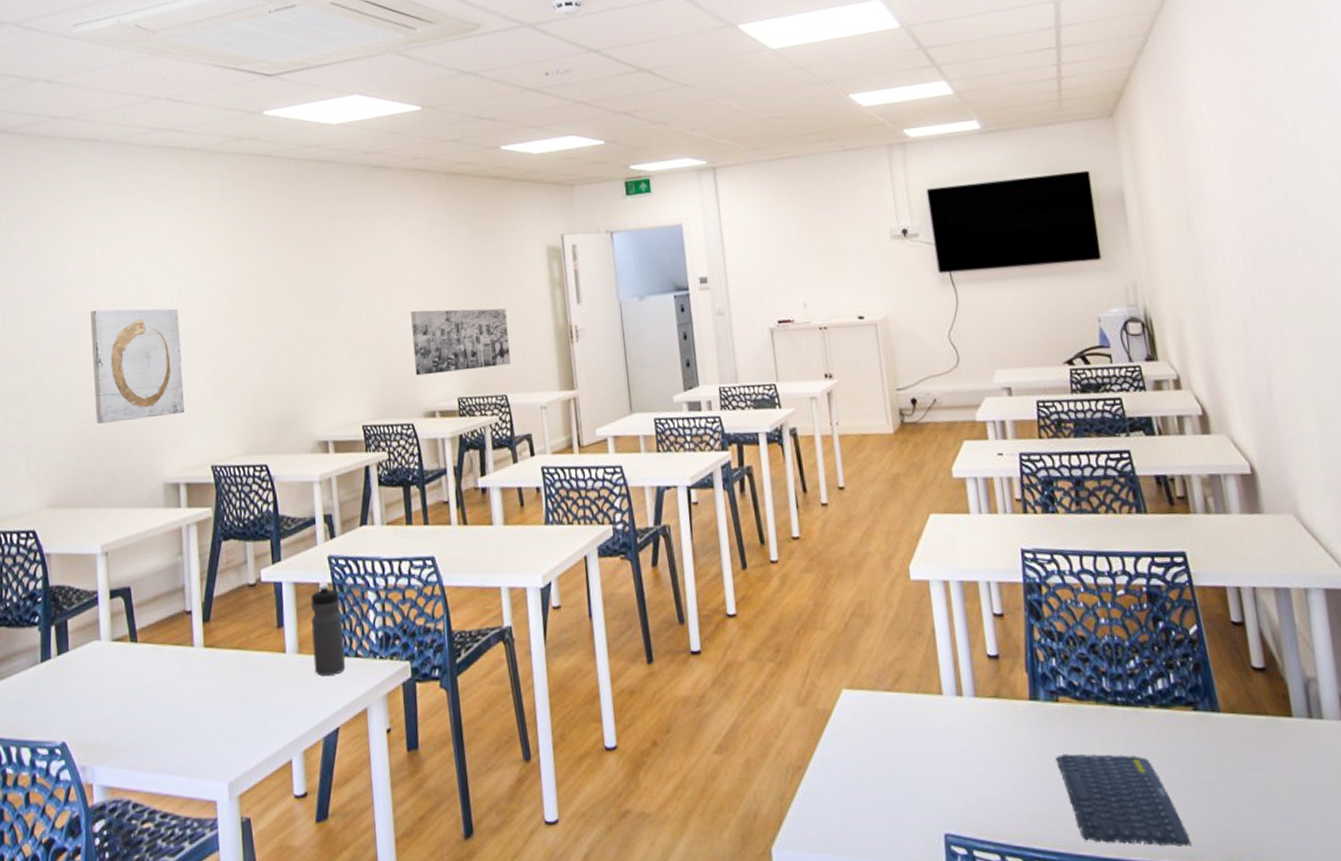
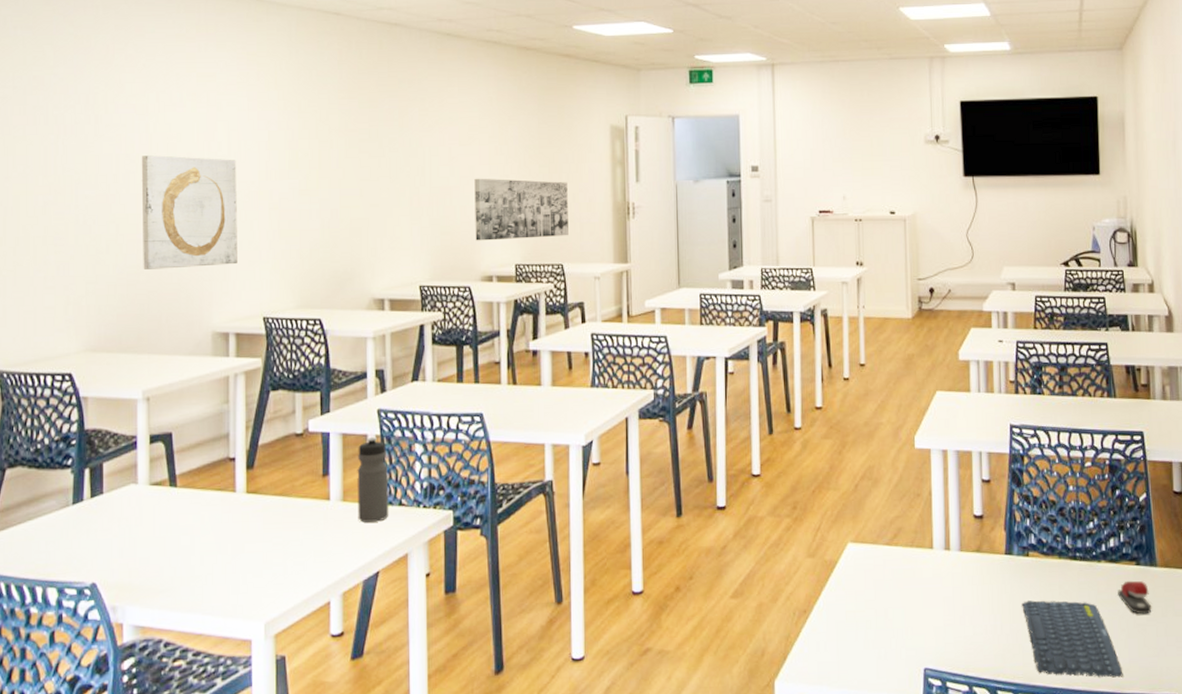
stapler: none [1173,729,1220,770] -> present [1118,580,1152,615]

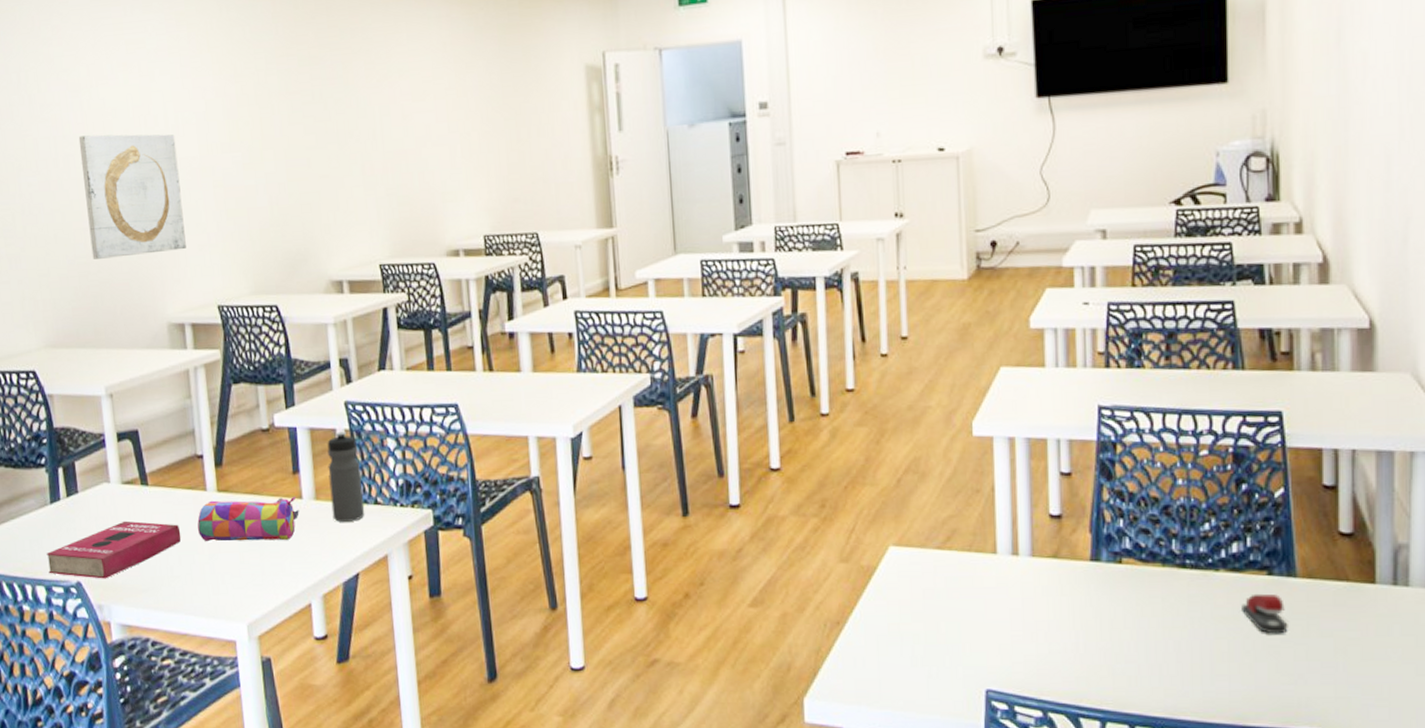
book: none [62,521,206,580] -> present [46,520,182,579]
pencil case: none [224,499,326,543] -> present [197,497,299,542]
wall art: present [474,178,569,241] -> none [432,136,543,211]
keyboard: present [1022,600,1123,678] -> none [1112,615,1247,708]

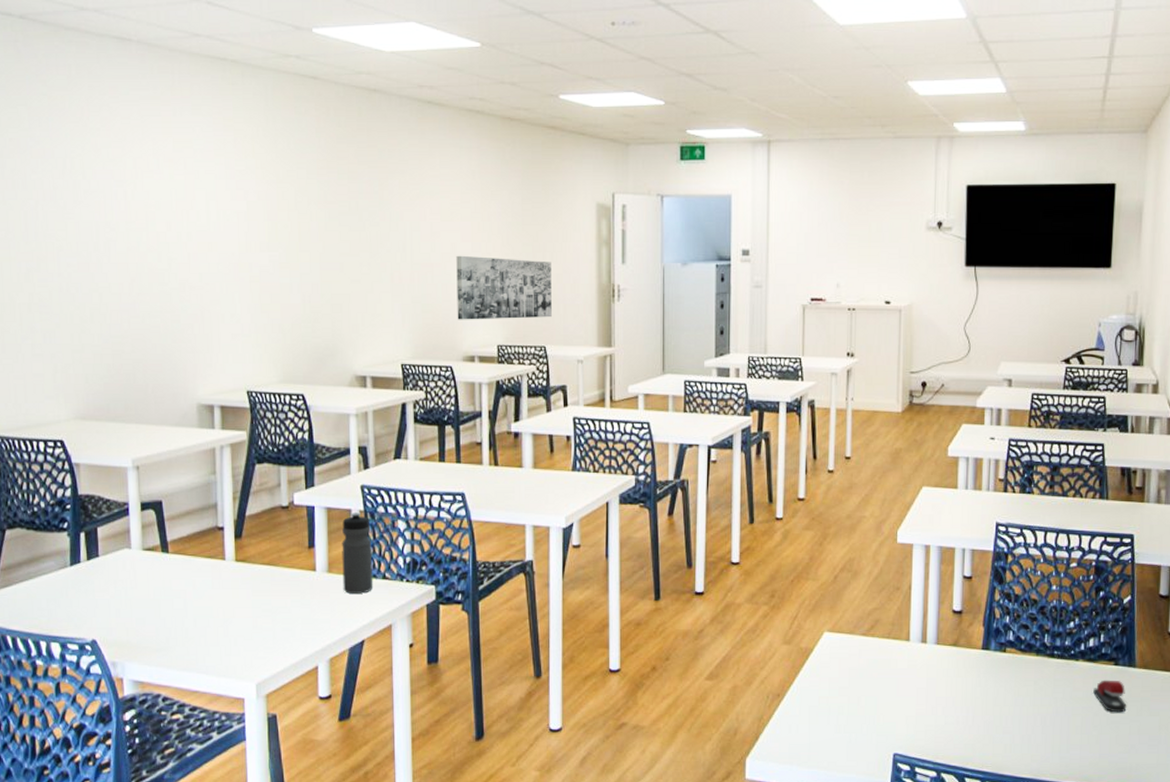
book: present [46,520,182,579] -> none [63,584,198,638]
wall art: present [78,134,186,259] -> none [120,224,220,340]
pencil case: present [197,497,299,542] -> none [214,569,312,608]
wall art: none [432,136,543,211] -> present [456,255,552,320]

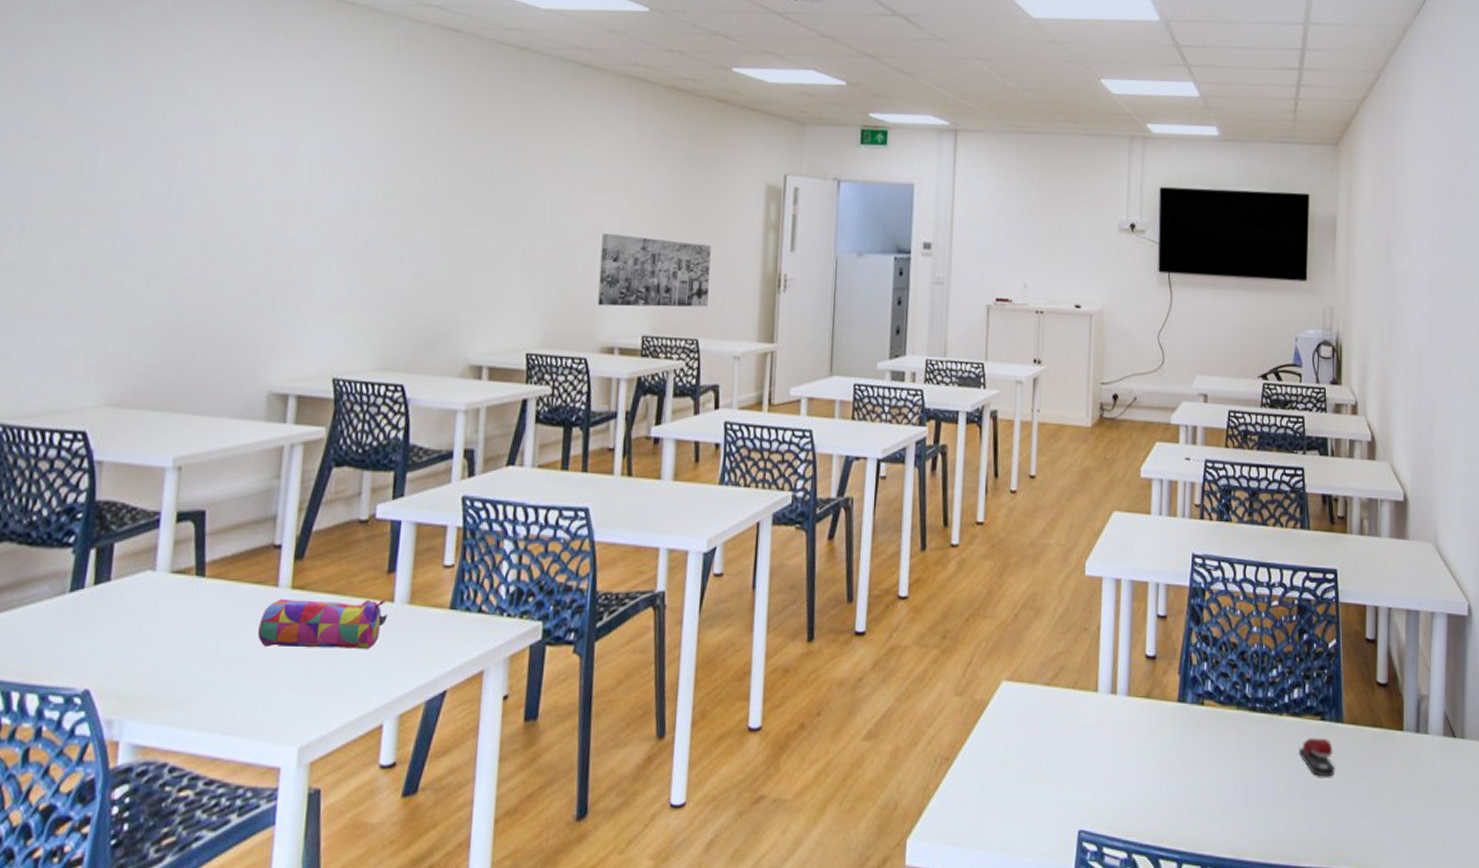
pencil case: none [214,569,312,608] -> present [258,598,388,649]
water bottle: present [342,512,374,594] -> none [426,529,469,631]

